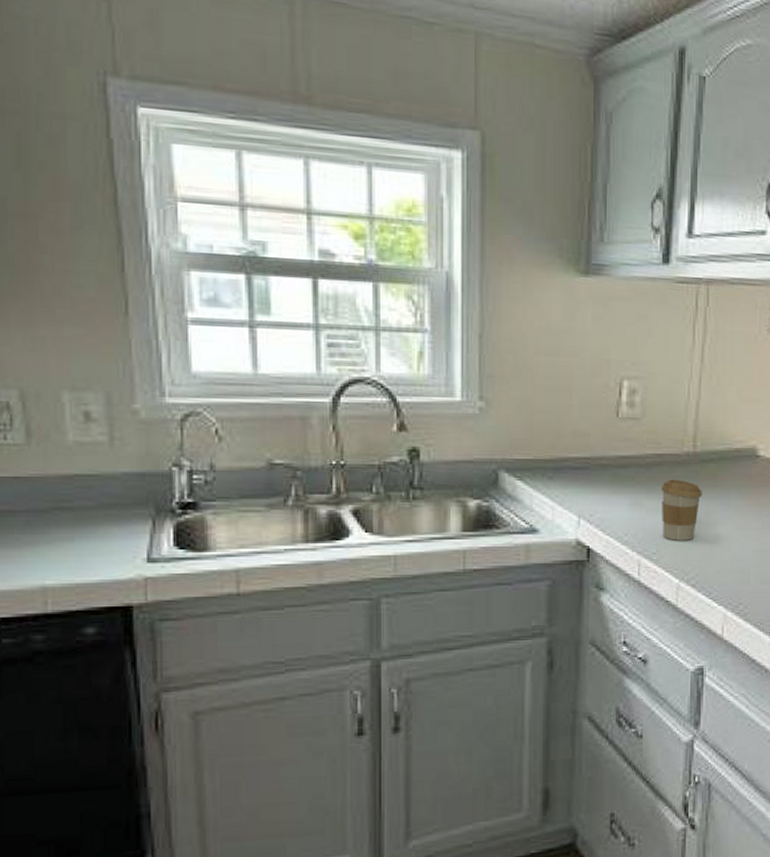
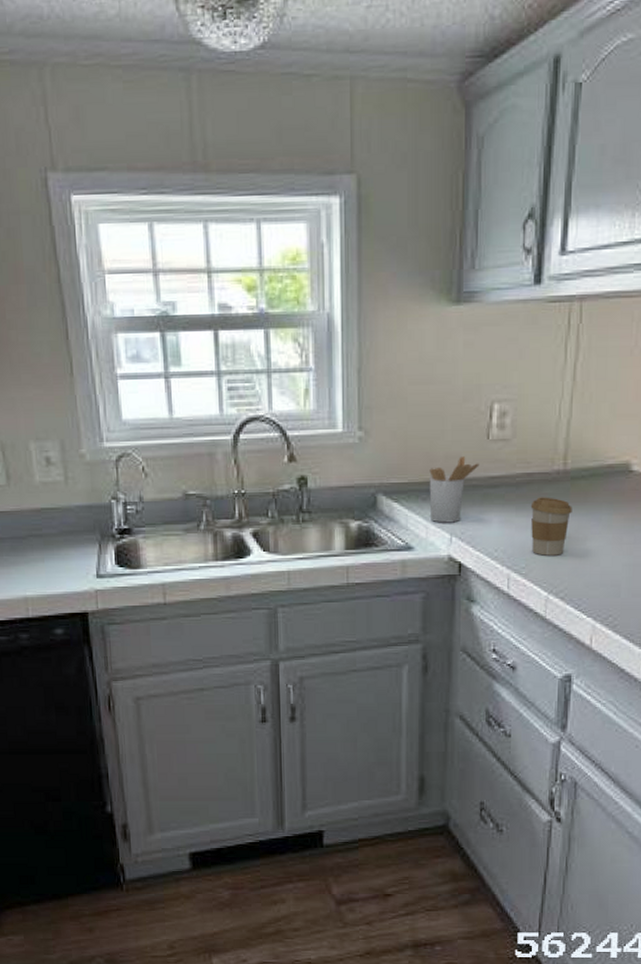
utensil holder: none [556,434,609,504] -> present [429,456,480,523]

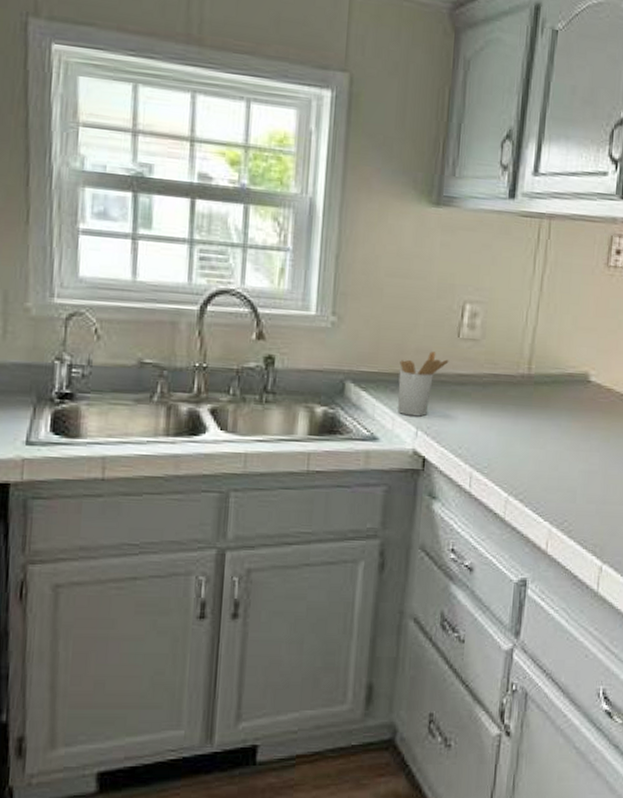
coffee cup: present [530,497,572,556] -> none [494,398,535,457]

